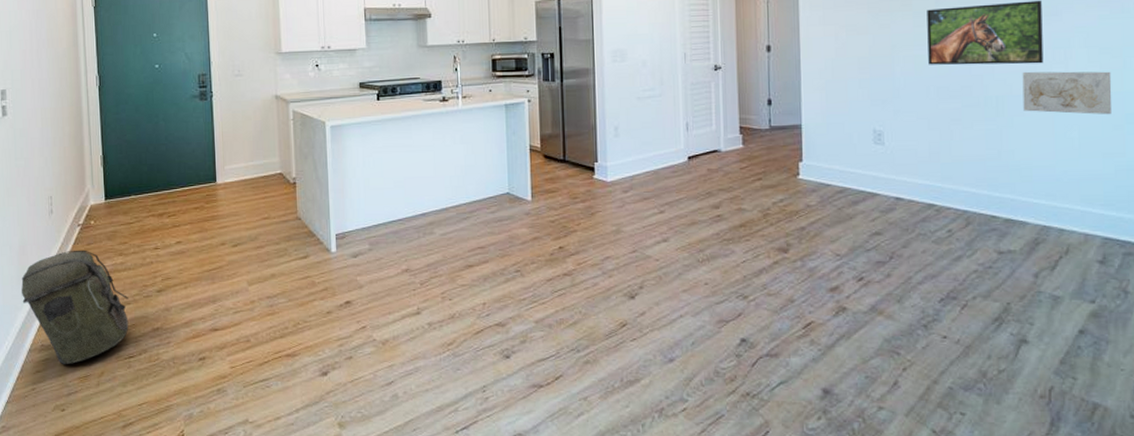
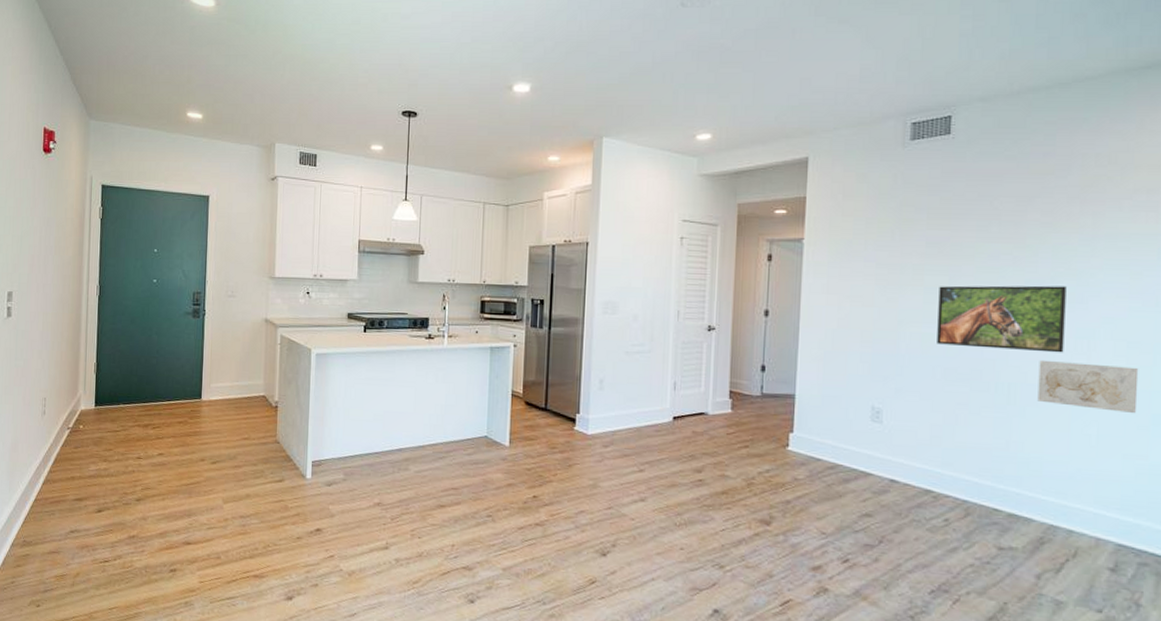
backpack: present [21,249,129,365] -> none [10,451,109,563]

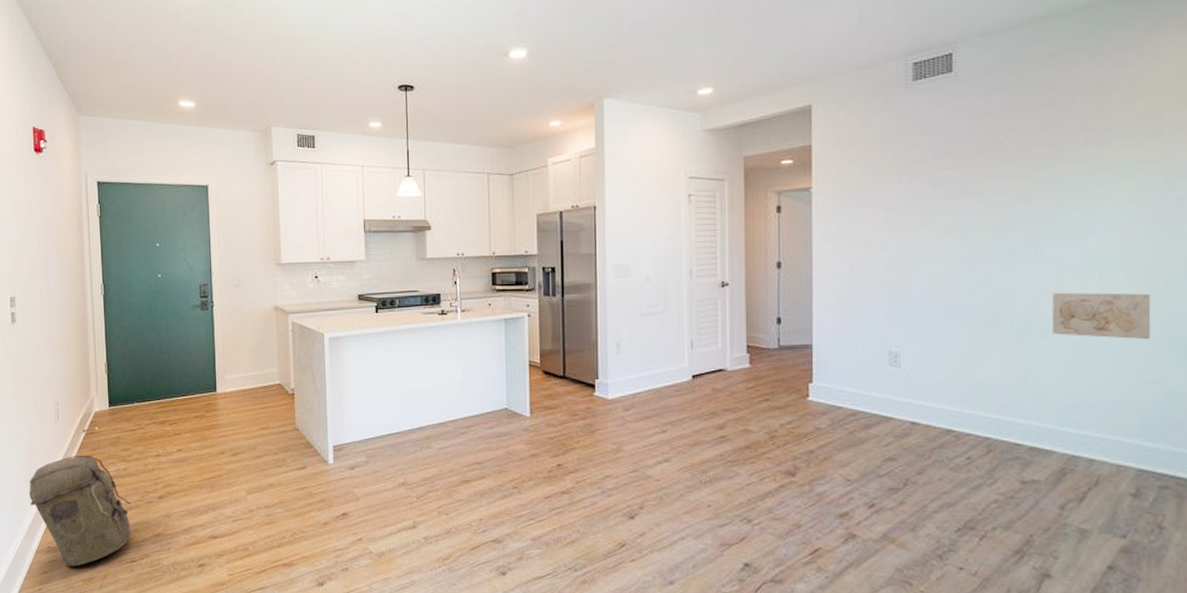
backpack: none [10,451,109,563] -> present [29,455,131,567]
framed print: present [937,285,1066,353] -> none [949,217,1076,285]

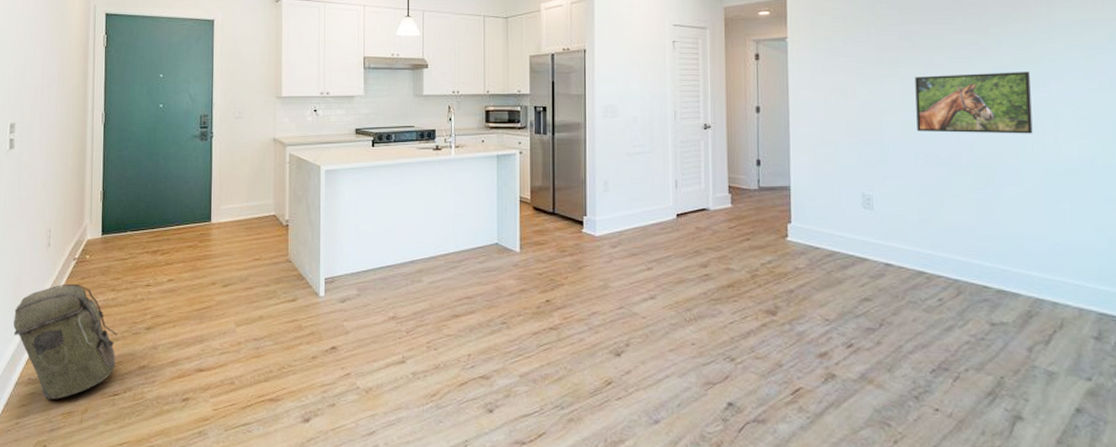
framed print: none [949,217,1076,285] -> present [915,72,1033,134]
wall art: present [1052,292,1151,340] -> none [1011,141,1104,188]

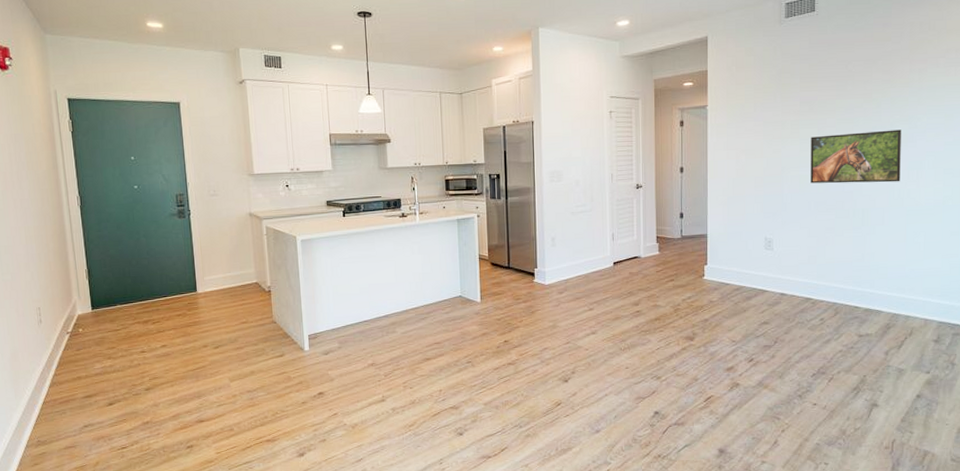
backpack: present [13,283,118,400] -> none [14,355,121,458]

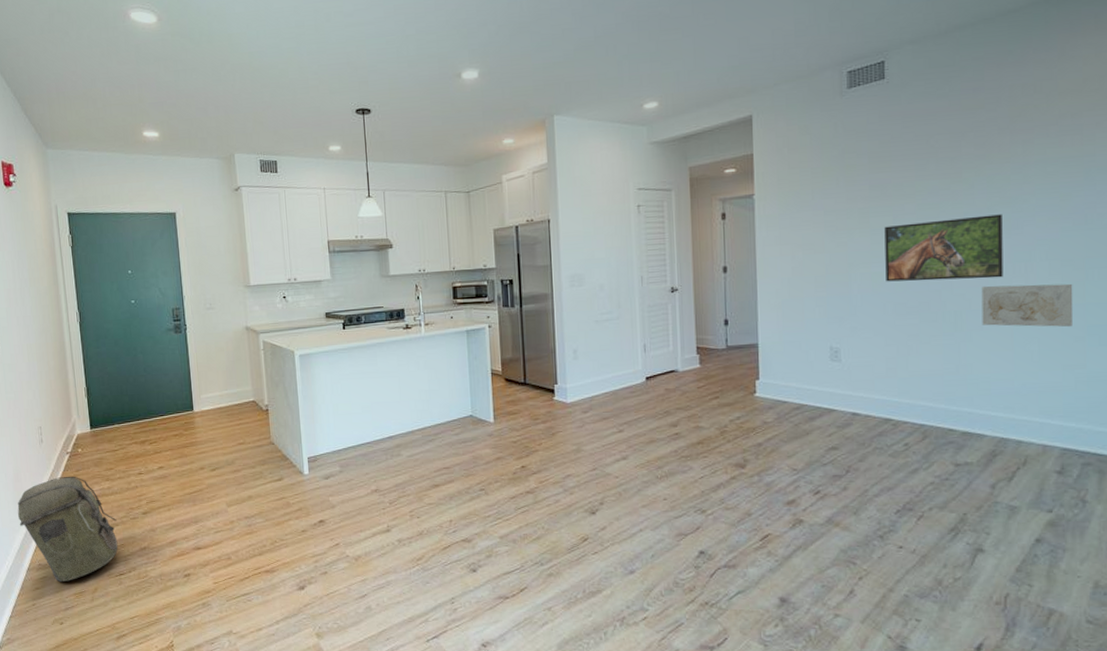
backpack: none [14,355,121,458] -> present [17,476,118,583]
wall art: none [883,188,952,224] -> present [981,283,1074,328]

